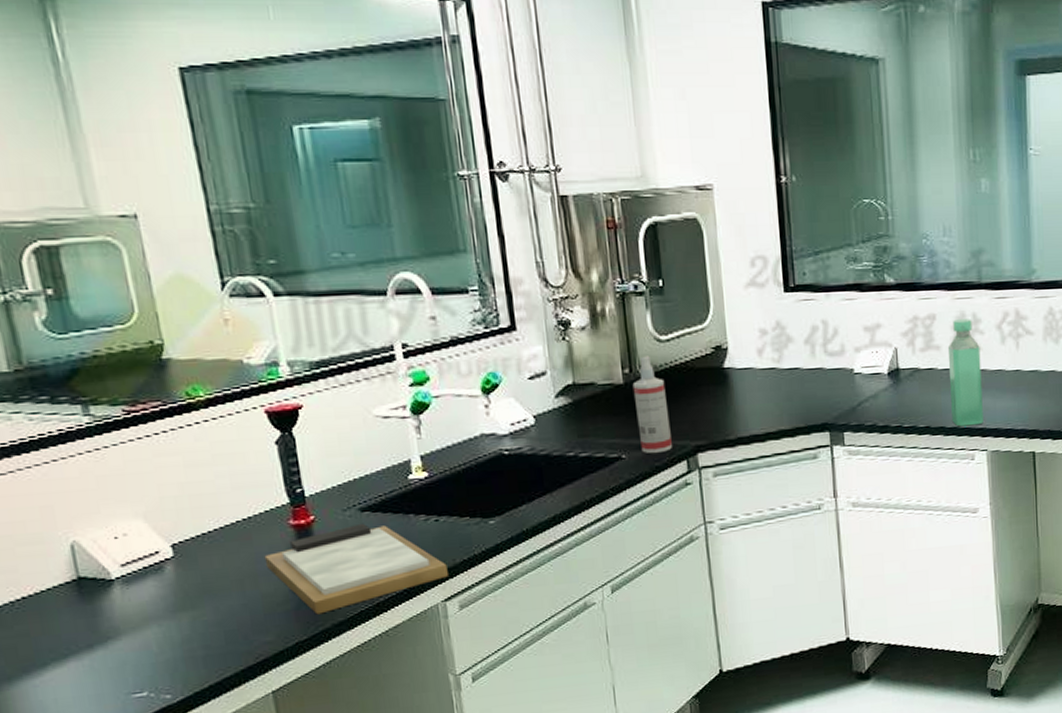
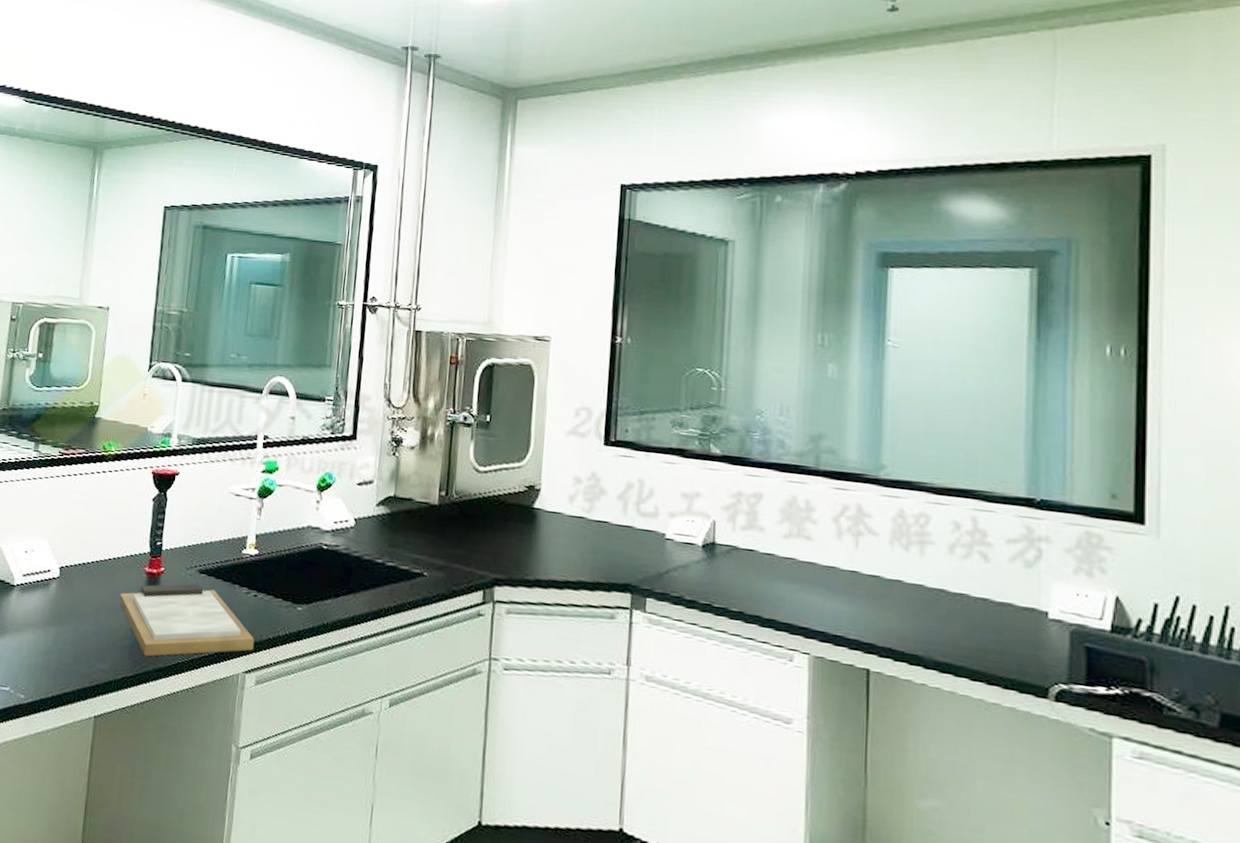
spray bottle: present [632,356,672,454] -> none [443,482,476,578]
bottle: present [947,319,983,427] -> none [770,503,811,623]

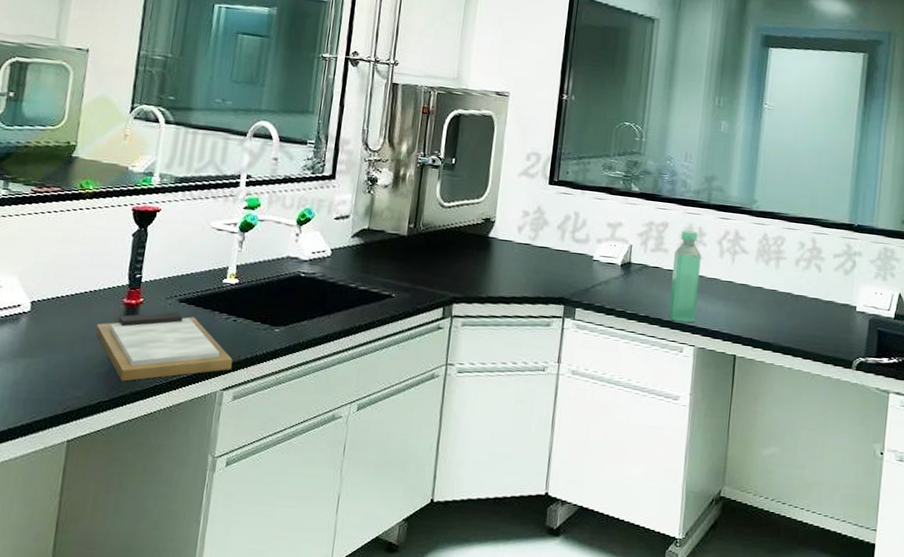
bottle: none [770,503,811,623] -> present [668,230,702,323]

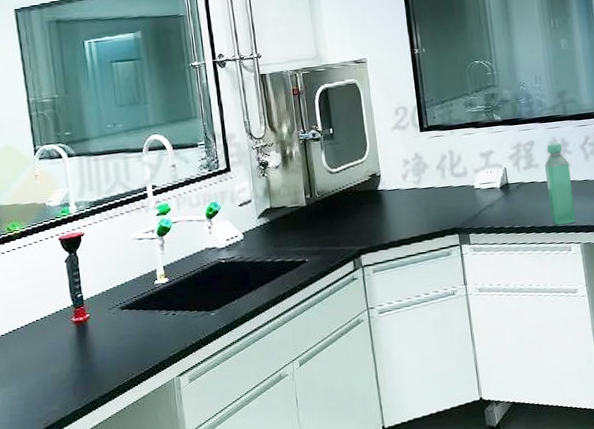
clipboard: present [95,311,233,382] -> none [54,318,181,389]

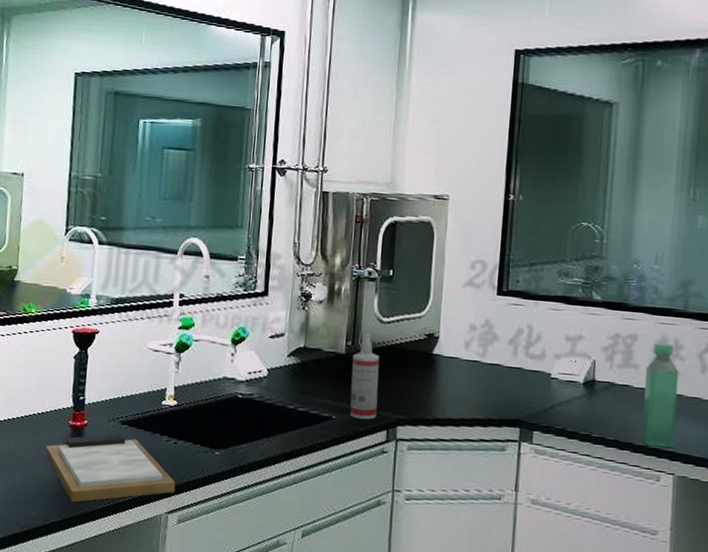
clipboard: none [54,318,181,389] -> present [45,433,176,503]
spray bottle: none [312,184,342,257] -> present [350,333,380,420]

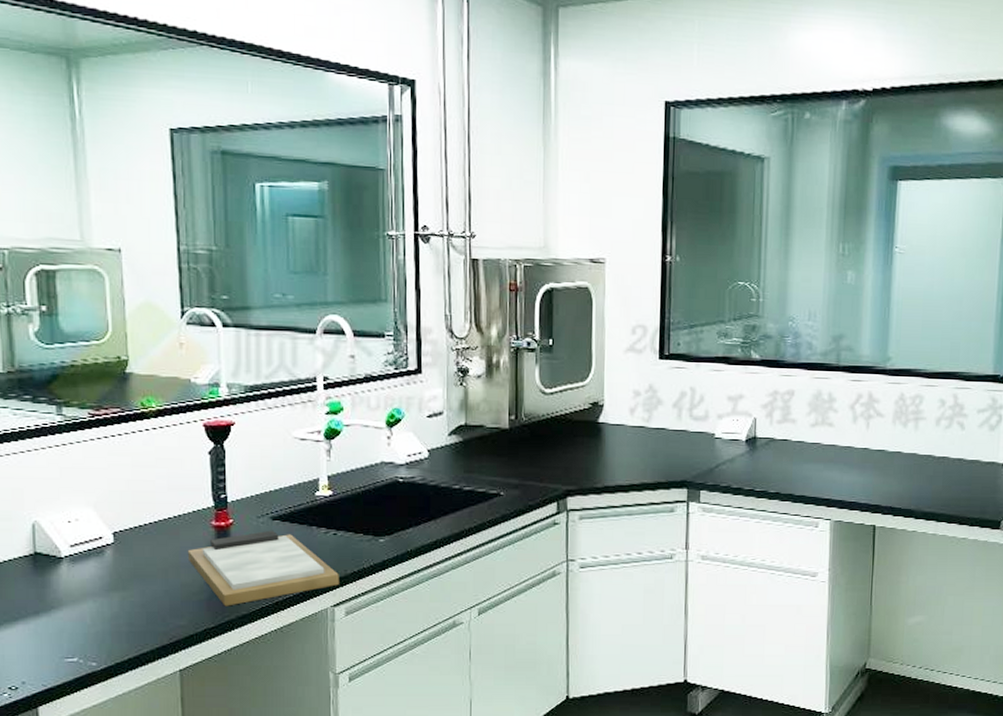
spray bottle: present [350,333,380,420] -> none [516,405,546,494]
bottle: present [641,342,679,448] -> none [801,397,833,496]

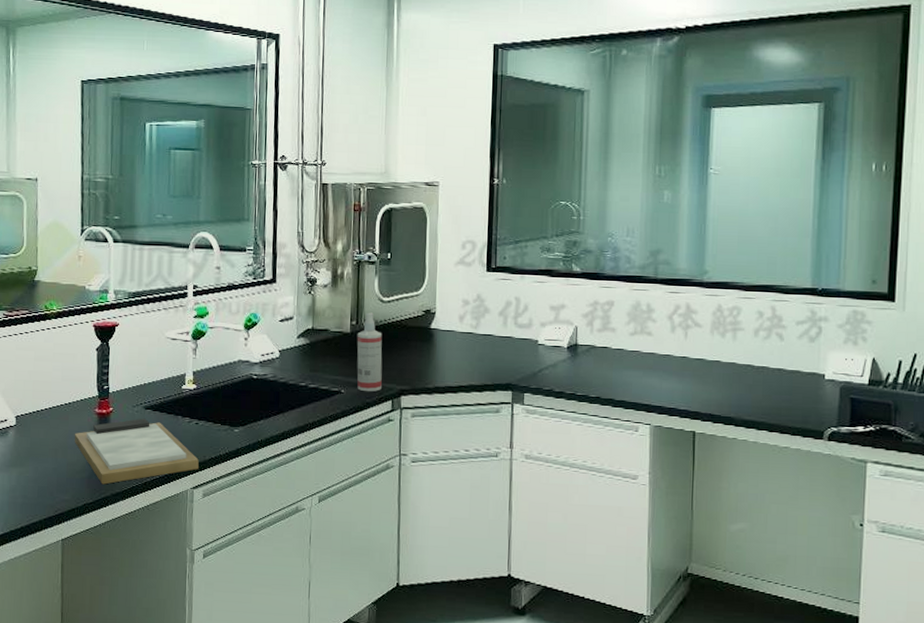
spray bottle: none [516,405,546,494] -> present [357,312,383,392]

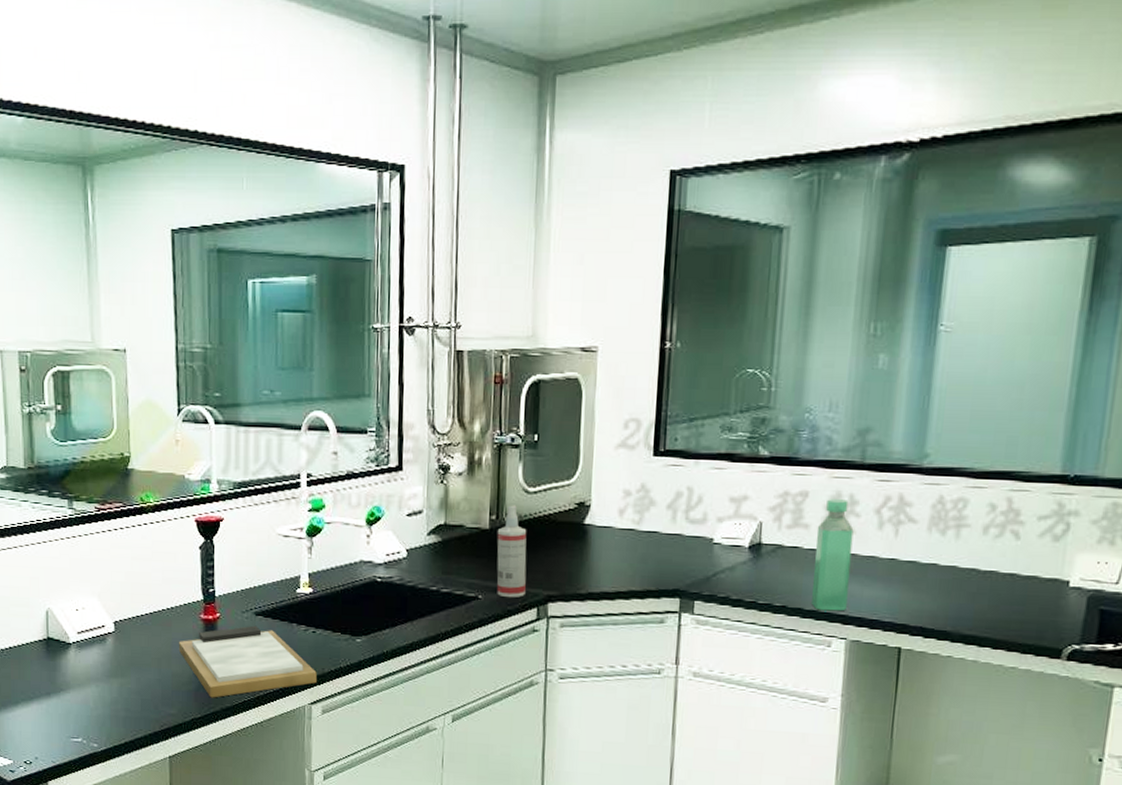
bottle: none [621,307,652,401] -> present [812,499,854,611]

